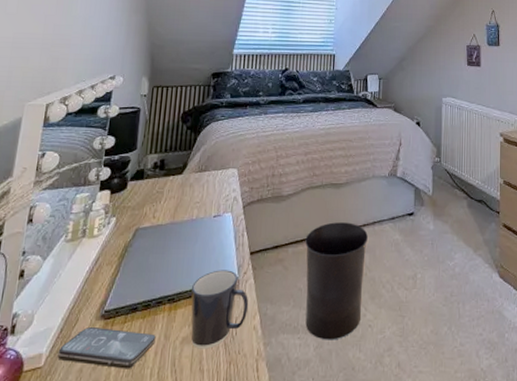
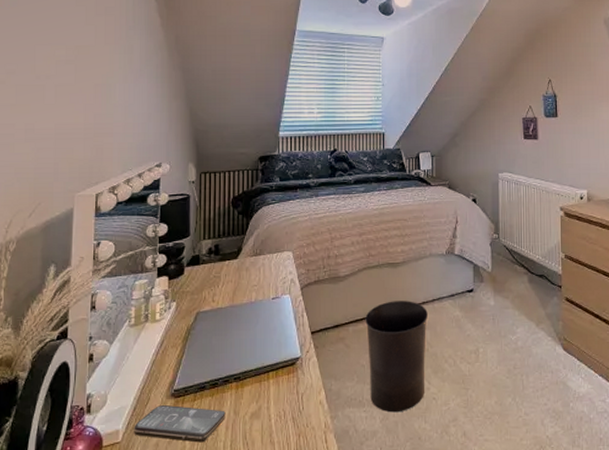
mug: present [190,270,249,349] -> none [255,349,313,423]

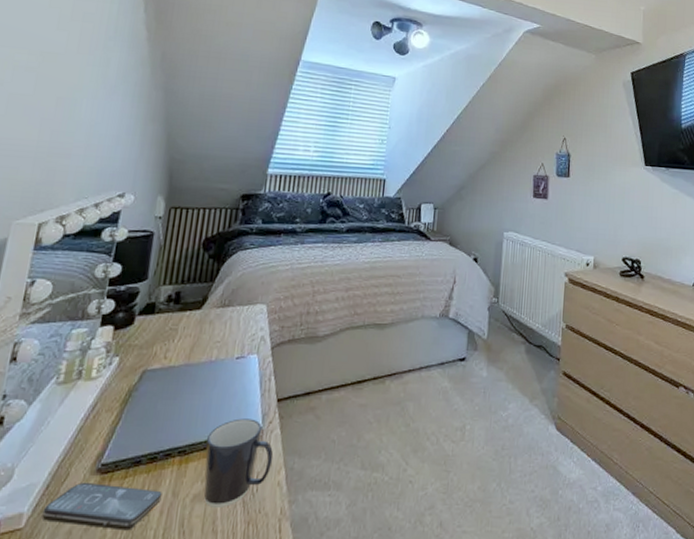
mug: none [255,349,313,423] -> present [203,418,274,507]
waste bin: present [365,301,428,413] -> none [337,367,413,498]

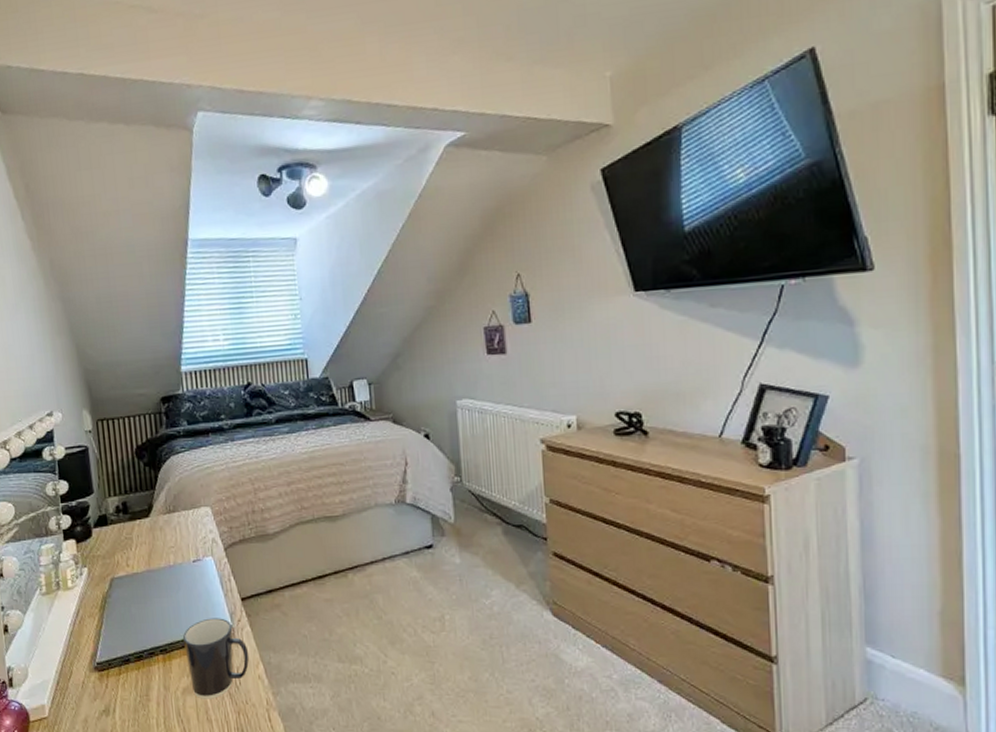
mobile phone: present [42,482,162,531] -> none [59,678,156,719]

